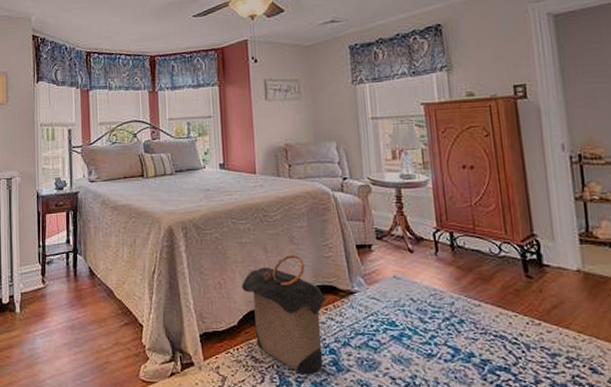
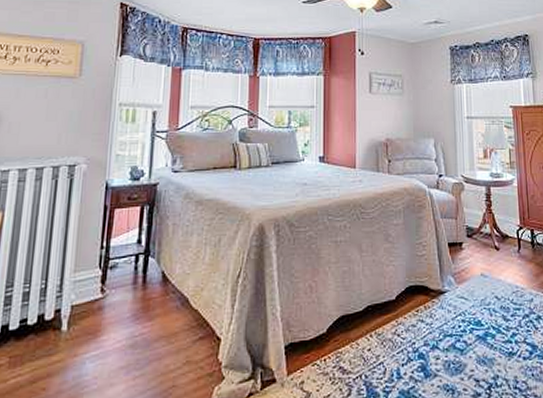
laundry hamper: present [242,254,329,375] -> none [334,253,420,384]

